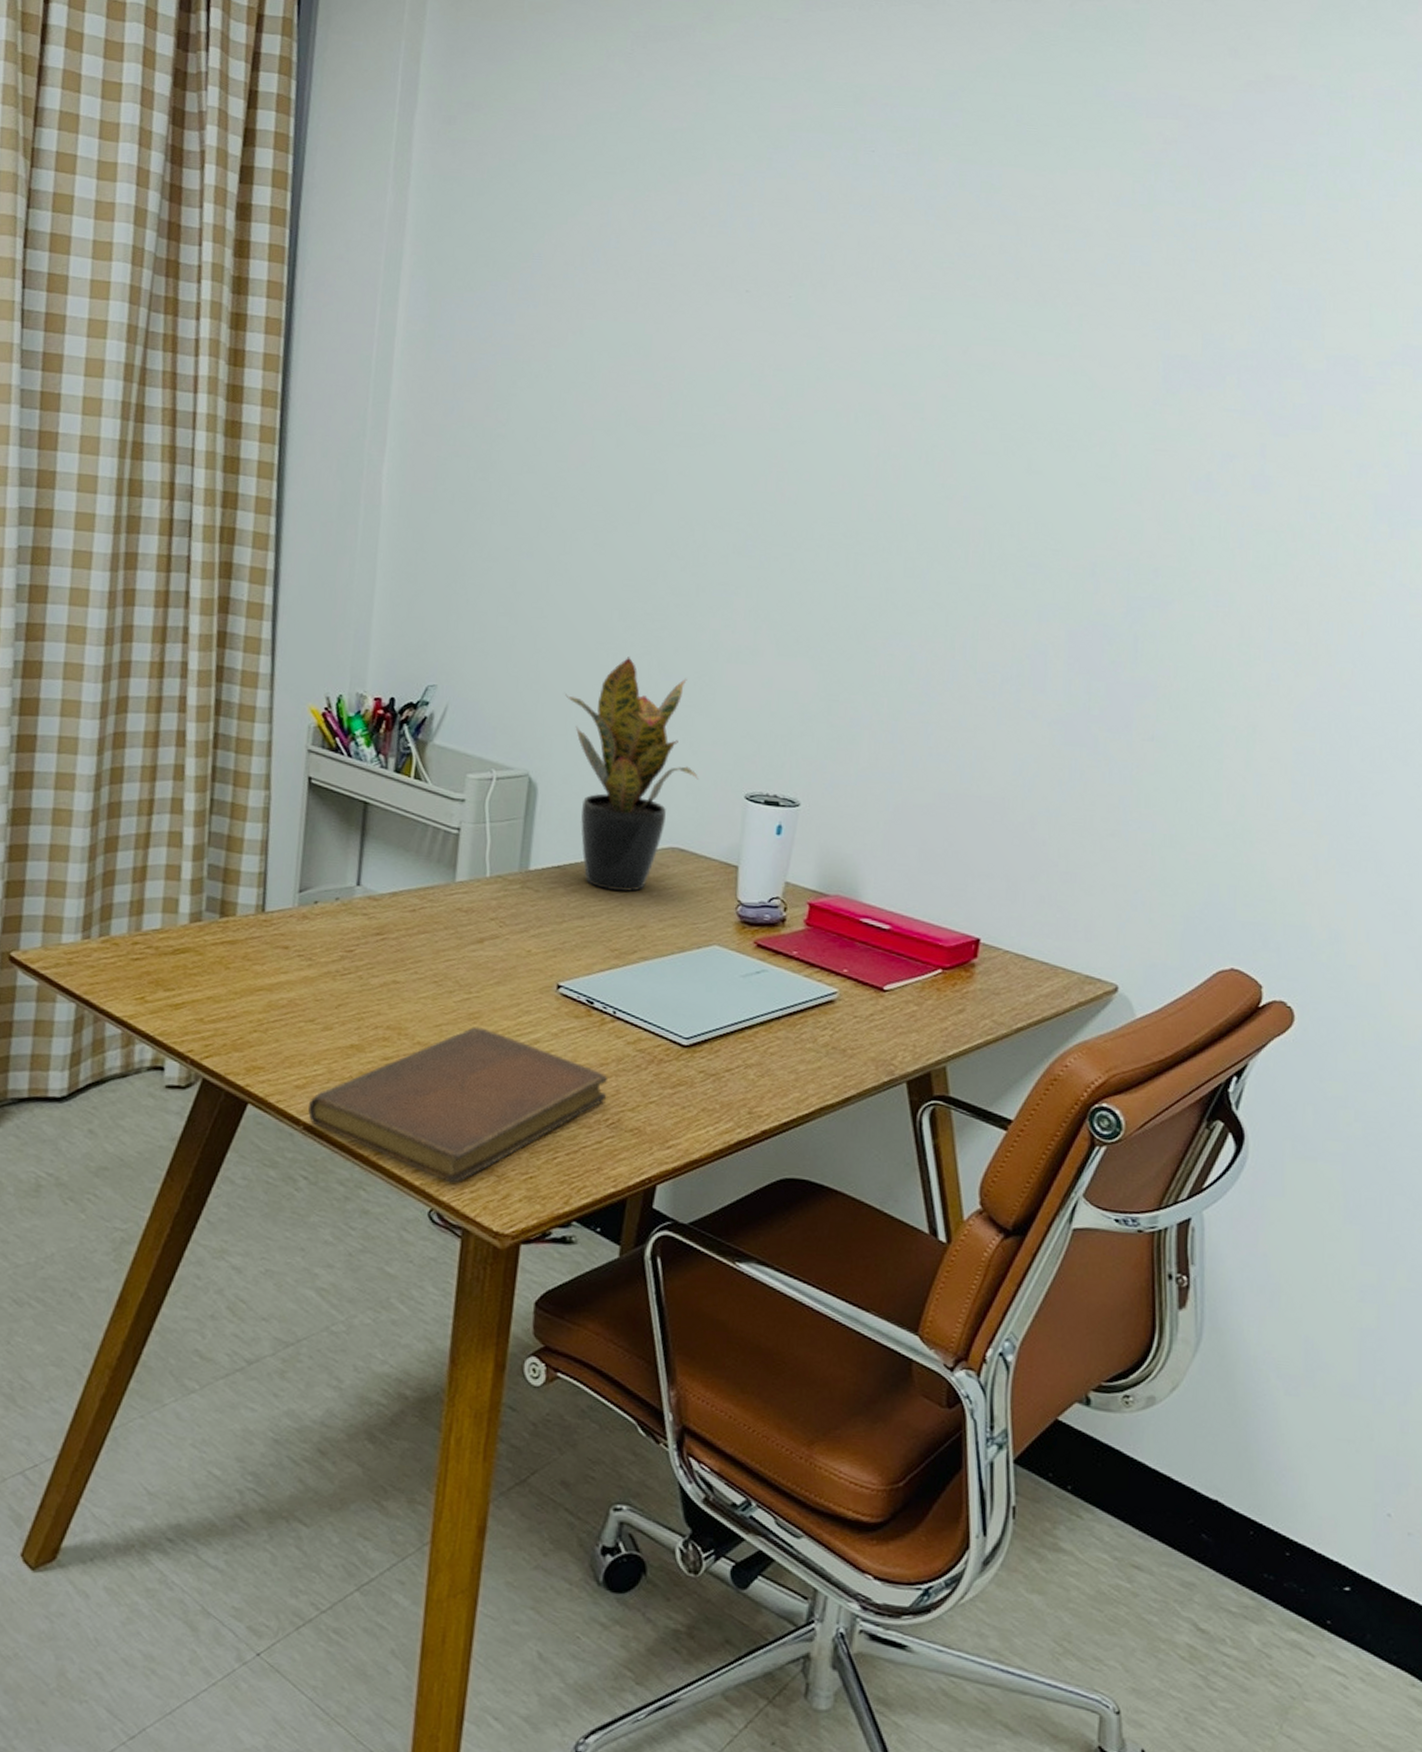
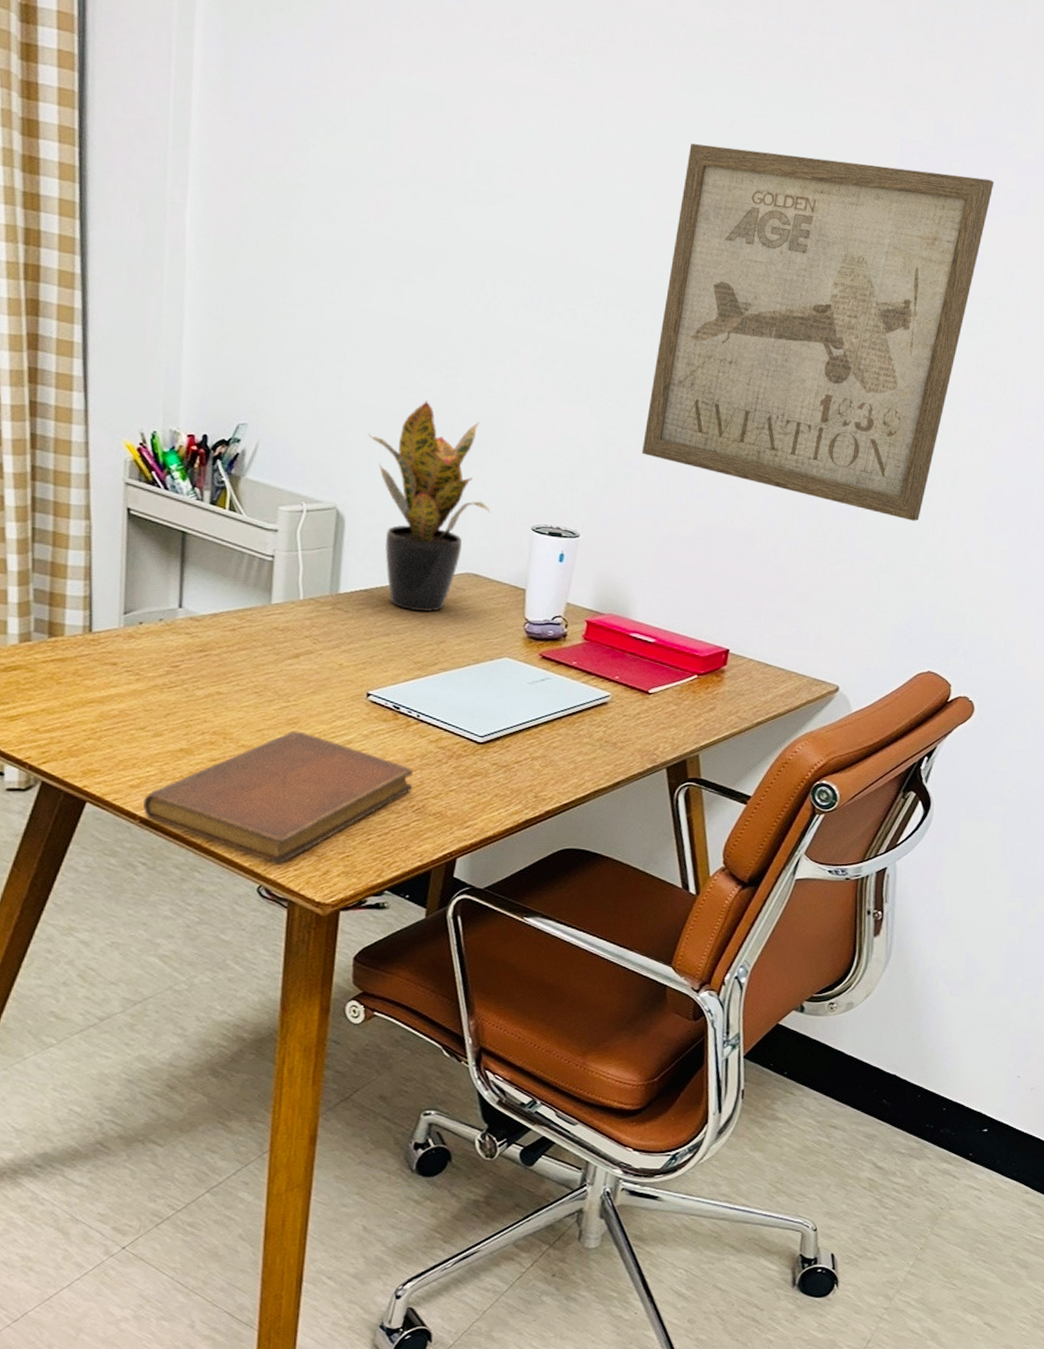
wall art: none [871,373,1279,786] -> present [642,144,995,521]

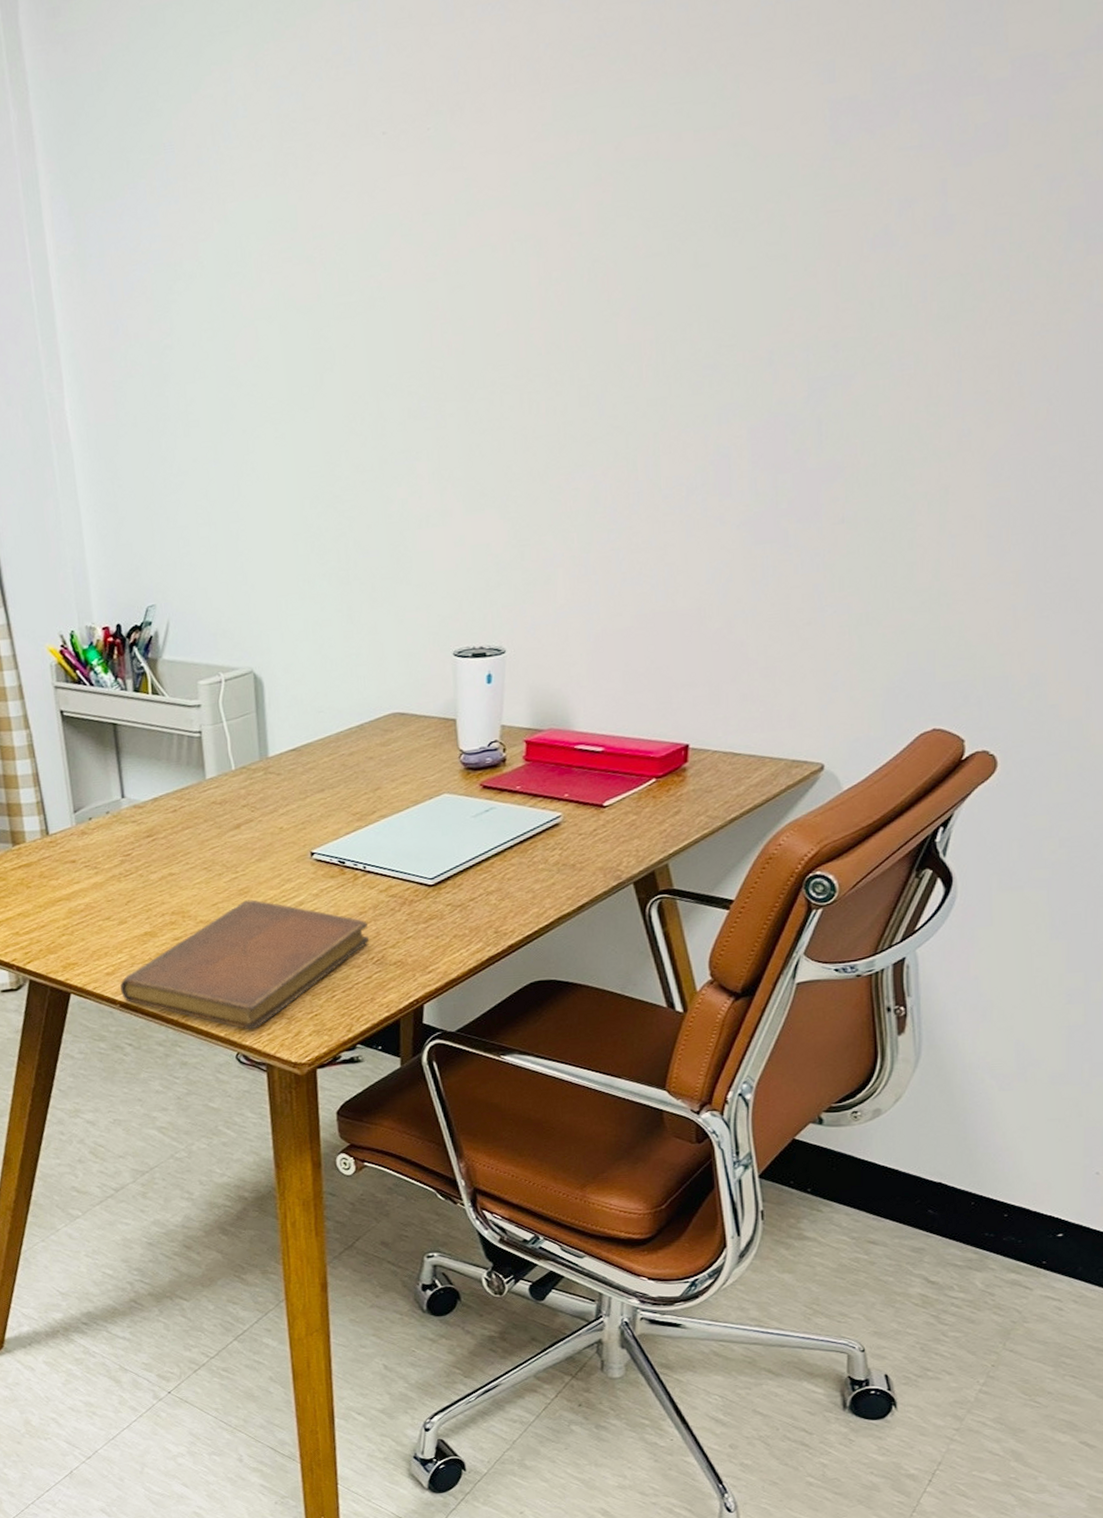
potted plant: present [369,401,491,612] -> none [273,542,409,762]
wall art: present [642,144,995,521] -> none [562,117,959,559]

